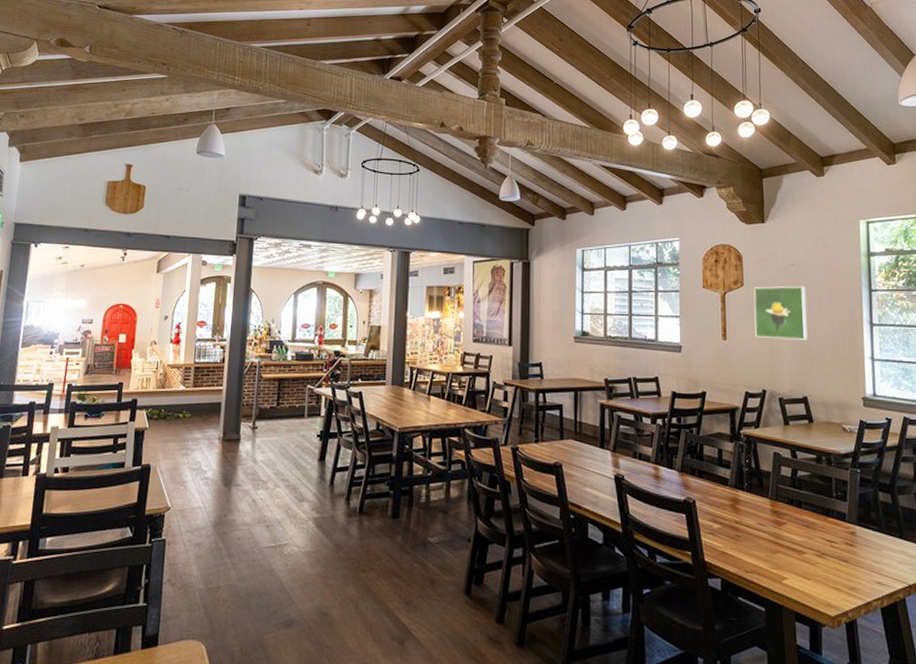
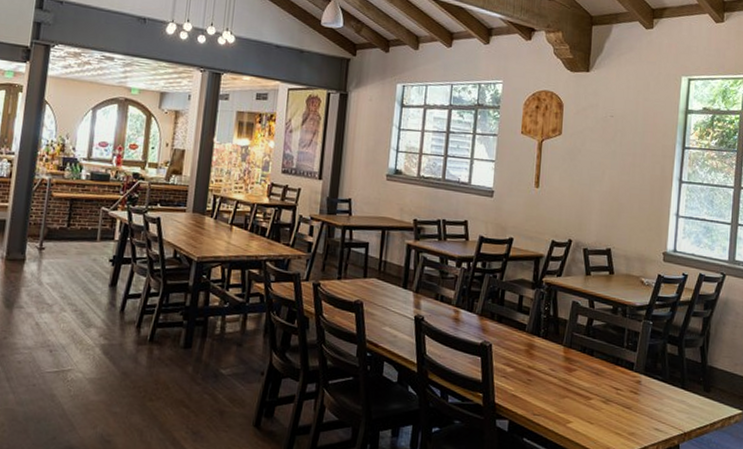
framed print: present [753,286,808,340] -> none [567,136,622,193]

